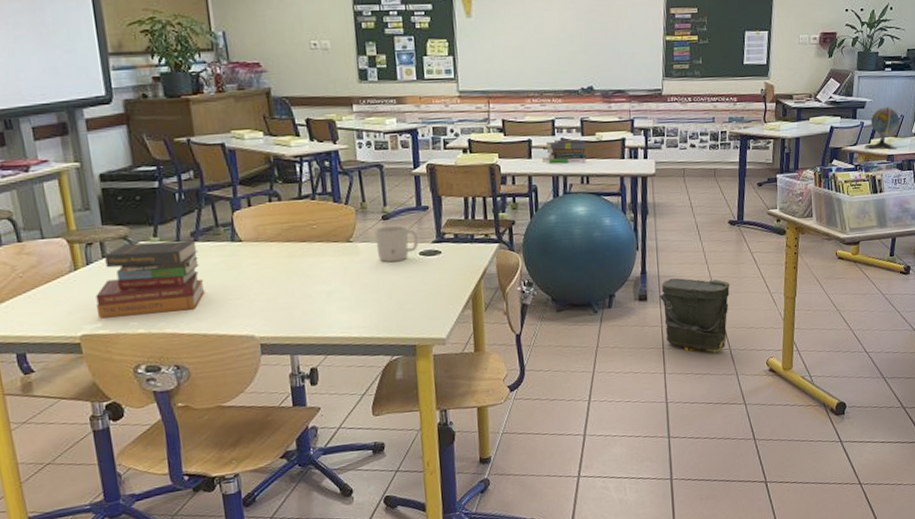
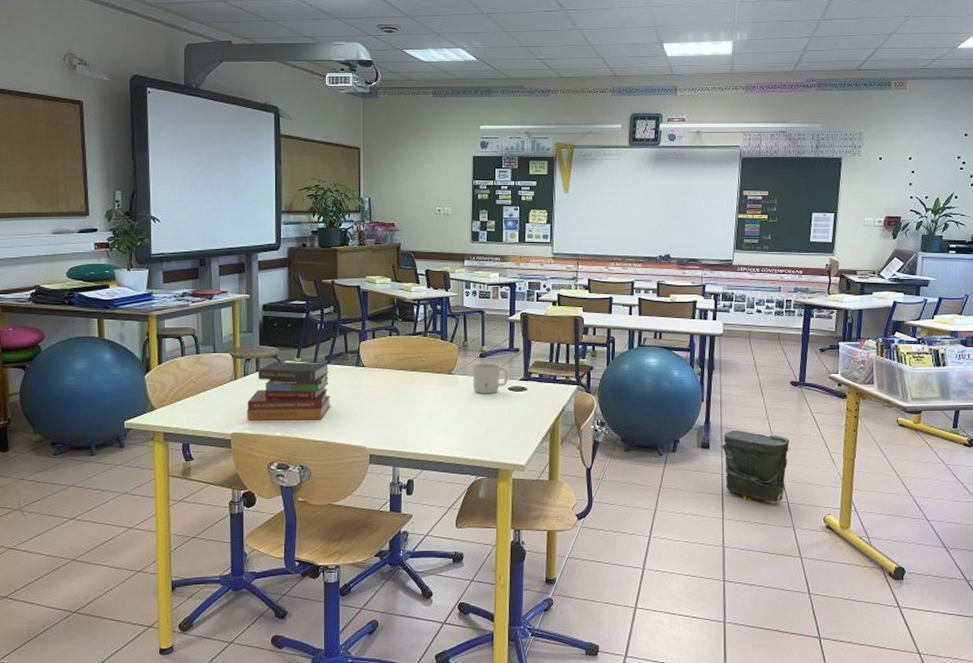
books: present [541,139,586,165] -> none [620,299,661,321]
globe: present [864,106,900,151] -> none [928,286,964,327]

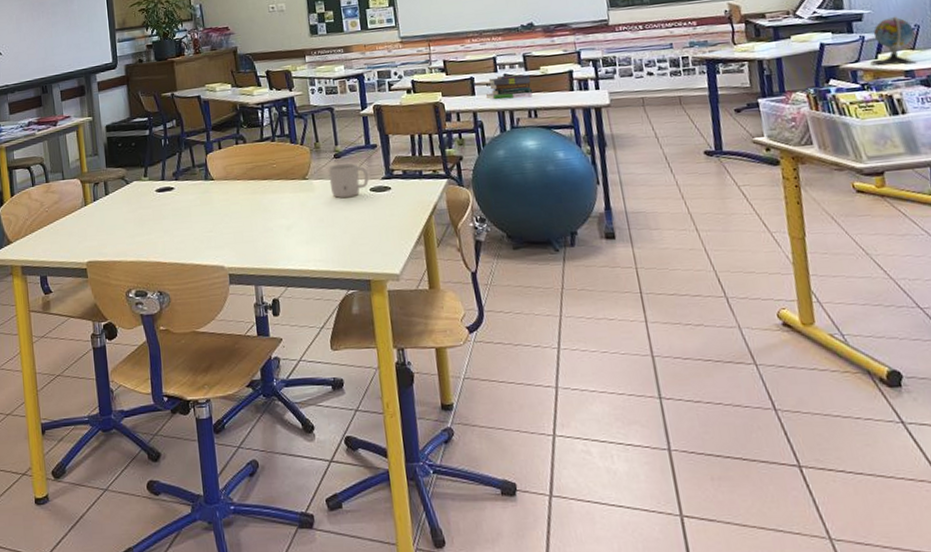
books: present [246,361,331,421] -> none [99,179,184,247]
books: none [620,299,661,321] -> present [485,74,533,100]
bag: present [721,430,791,505] -> none [629,214,720,302]
globe: none [928,286,964,327] -> present [870,16,918,66]

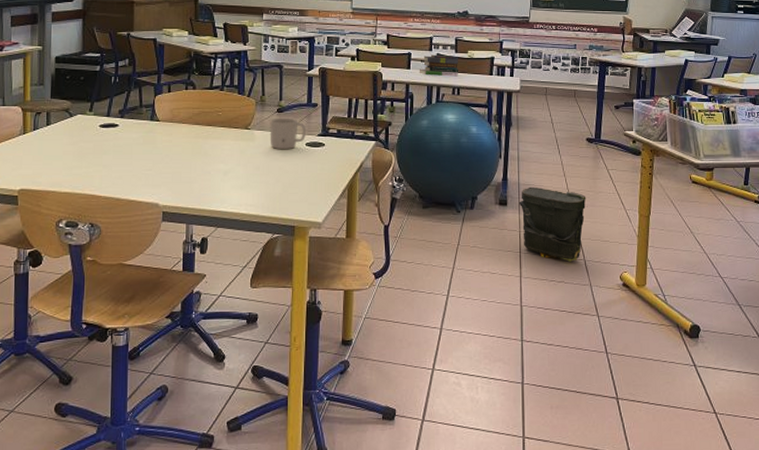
bag: none [629,214,720,302] -> present [518,186,588,263]
globe: present [870,16,918,66] -> none [718,45,752,86]

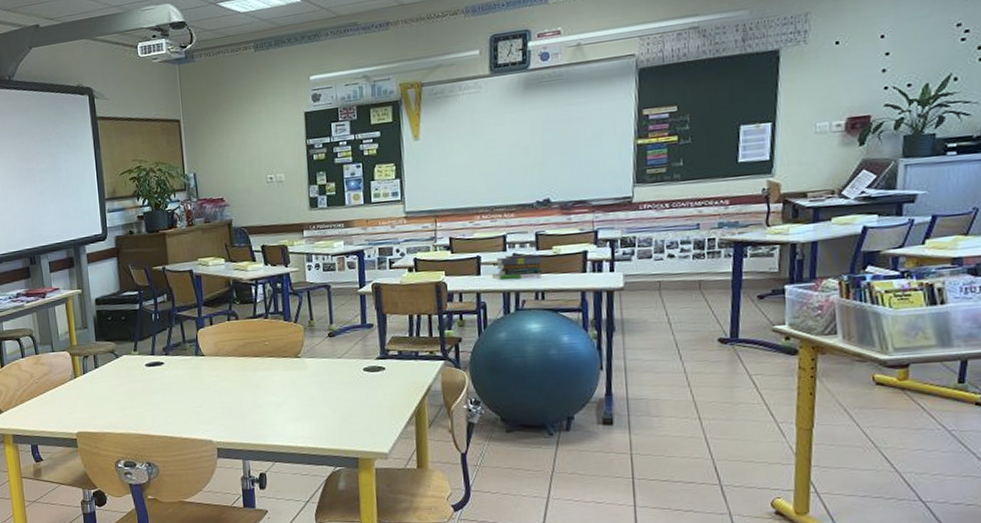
mug: present [270,117,307,150] -> none [321,342,364,378]
bag: present [518,186,588,263] -> none [628,401,723,489]

